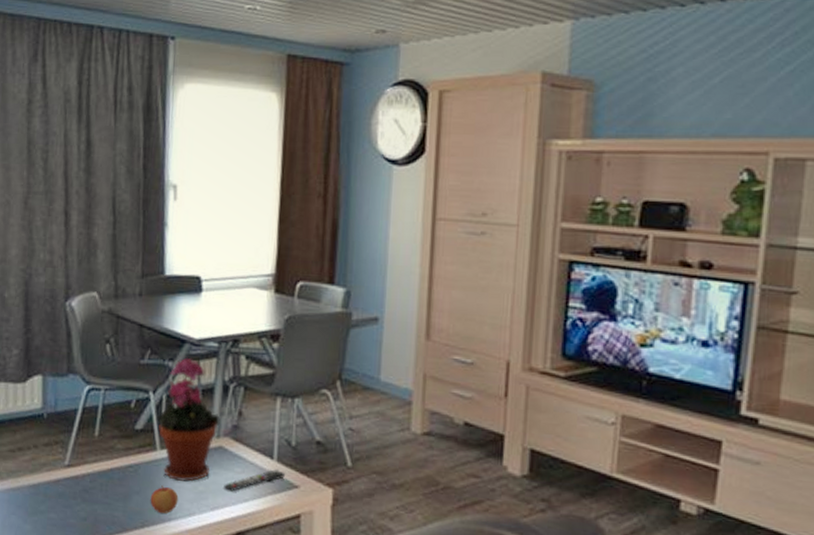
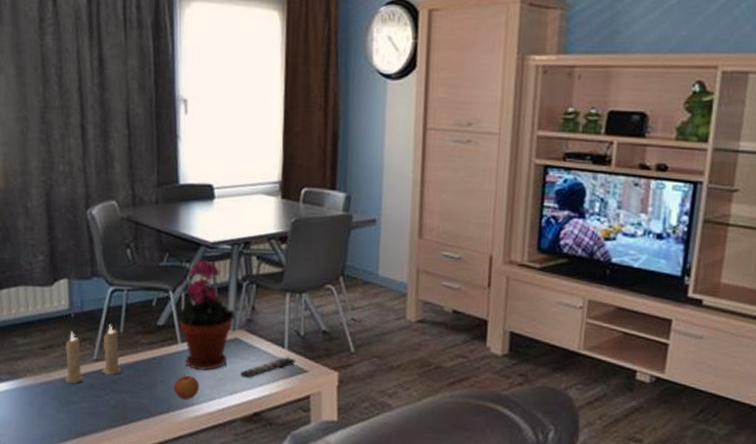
candle: none [32,426,94,492] -> present [64,324,121,384]

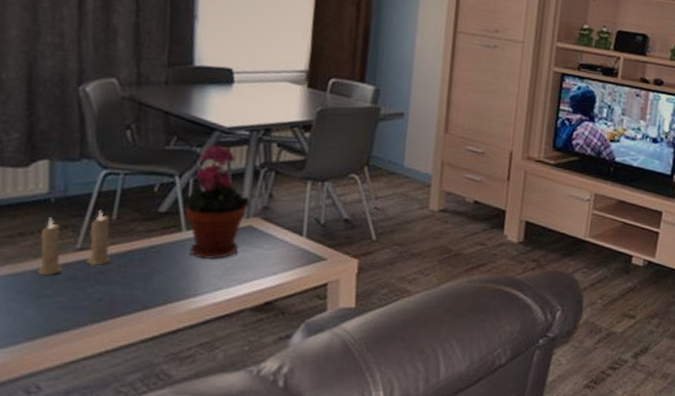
apple: present [174,375,200,400] -> none [174,264,205,291]
remote control: present [240,357,295,378] -> none [252,245,313,266]

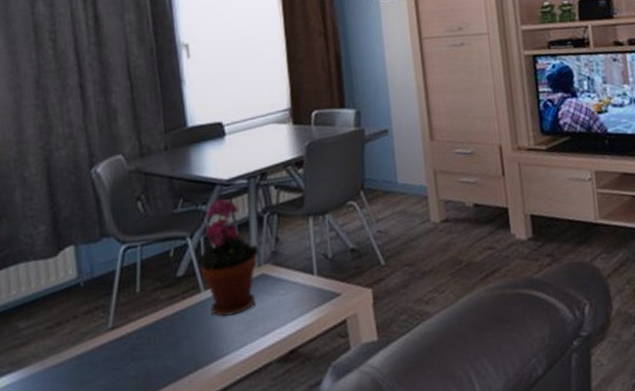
candle: present [36,210,110,276] -> none [75,285,140,362]

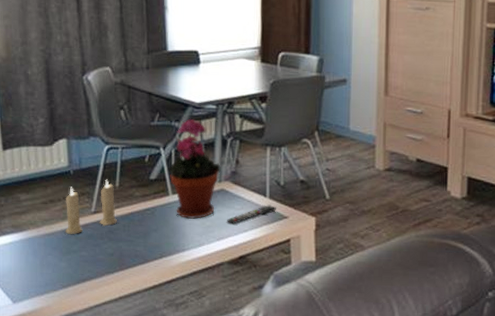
candle: none [75,285,140,362] -> present [65,179,117,235]
remote control: none [271,283,327,314] -> present [227,205,276,224]

